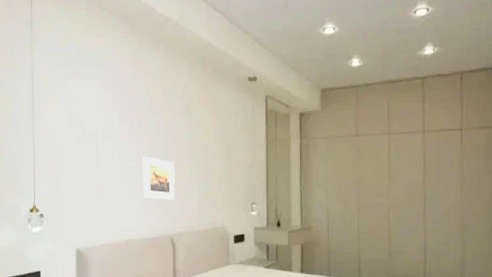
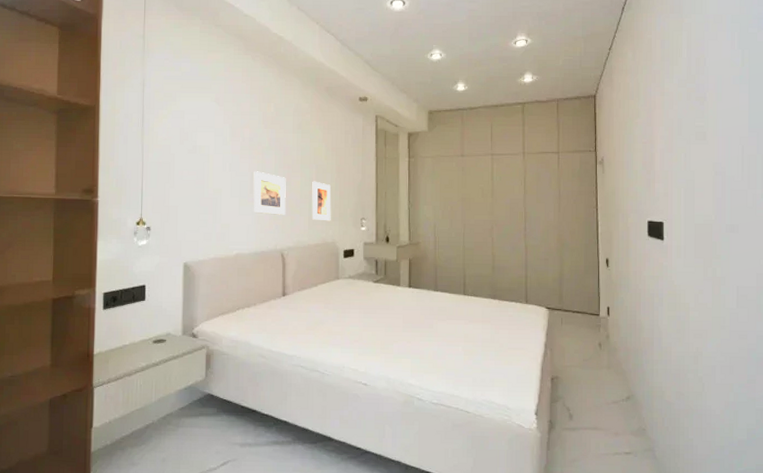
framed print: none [201,165,221,206] -> present [312,181,331,221]

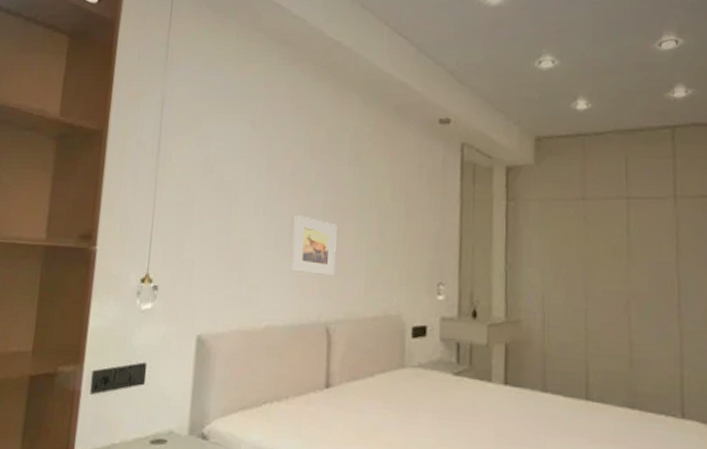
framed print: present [312,181,331,221] -> none [369,230,397,286]

